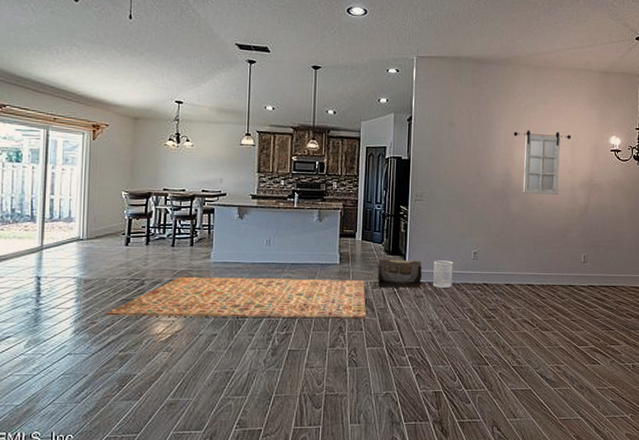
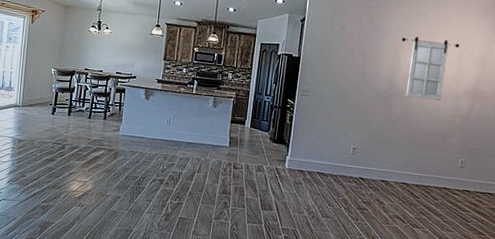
rug: present [104,276,366,318] -> none [32,144,251,197]
storage bin: present [377,259,422,287] -> none [261,146,303,175]
wastebasket: present [433,260,454,288] -> none [312,152,333,178]

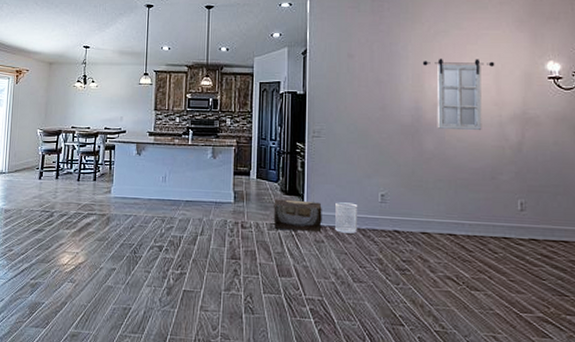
storage bin: none [261,146,303,175] -> present [273,199,322,231]
wastebasket: none [312,152,333,178] -> present [335,202,358,234]

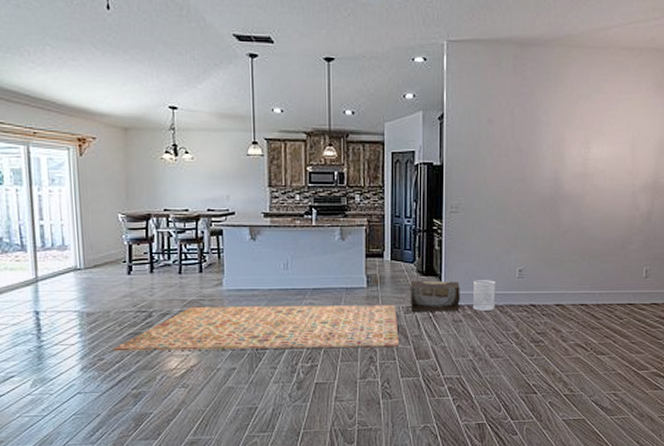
rug: none [20,209,262,262] -> present [112,305,399,352]
home mirror: present [422,58,495,130] -> none [563,125,633,200]

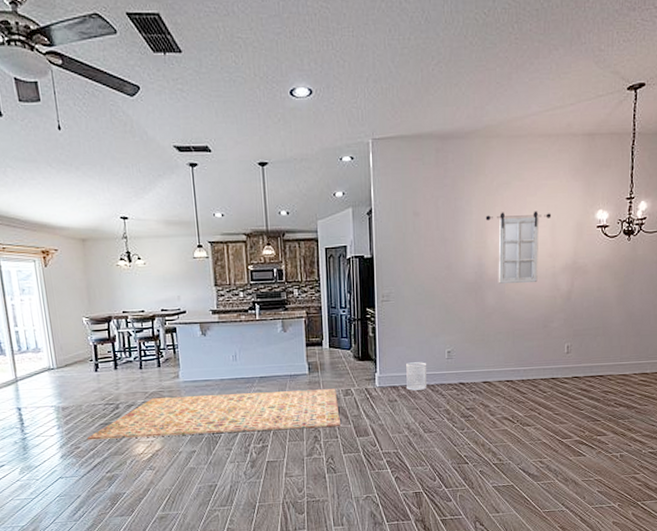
storage bin: present [410,280,460,312] -> none [348,364,394,394]
home mirror: none [563,125,633,200] -> present [485,211,552,284]

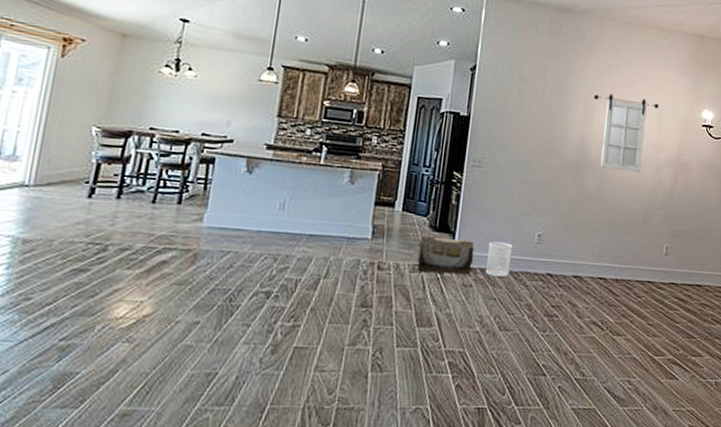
rug: present [86,389,340,440] -> none [45,242,402,310]
storage bin: none [348,364,394,394] -> present [417,236,474,274]

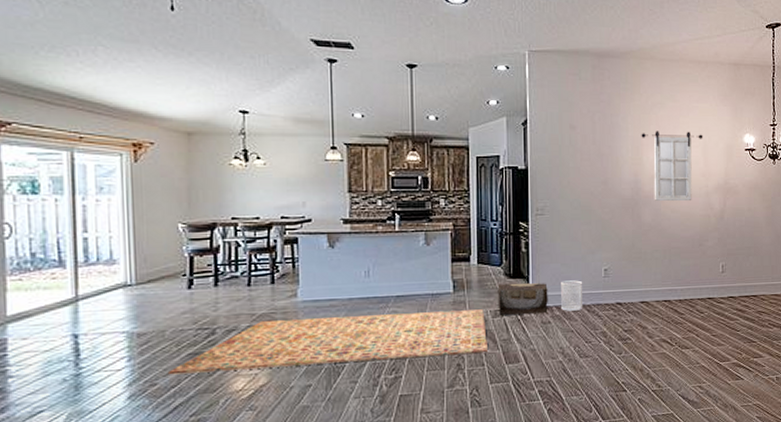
rug: none [45,242,402,310] -> present [167,309,487,375]

